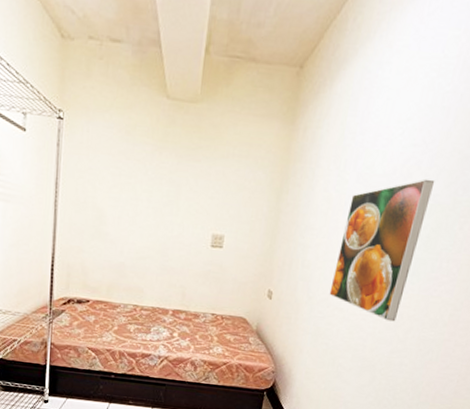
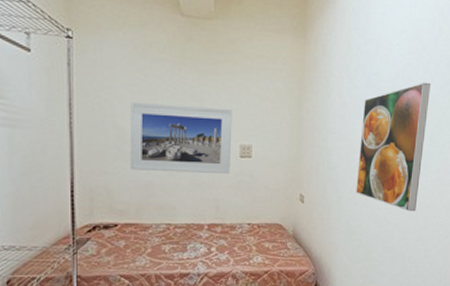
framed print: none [105,183,208,263] -> present [130,101,232,175]

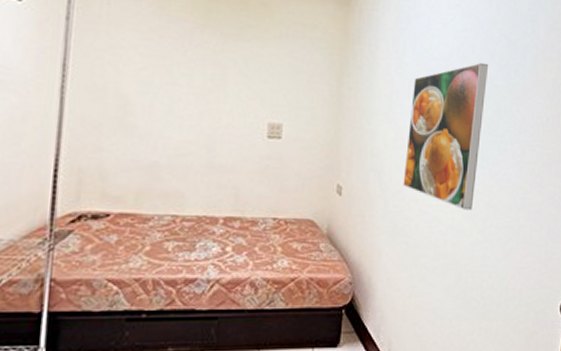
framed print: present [130,101,232,175] -> none [133,65,261,158]

